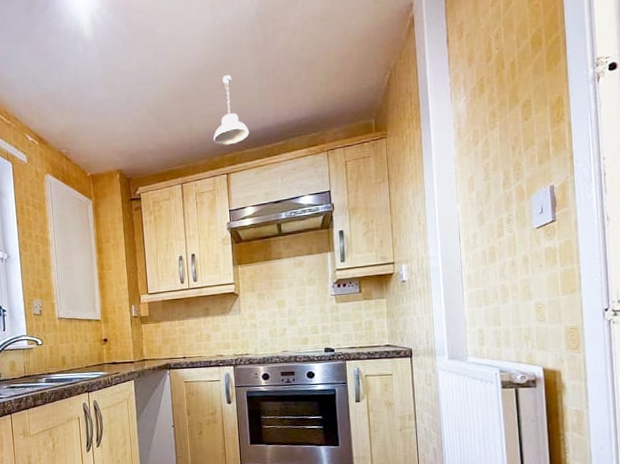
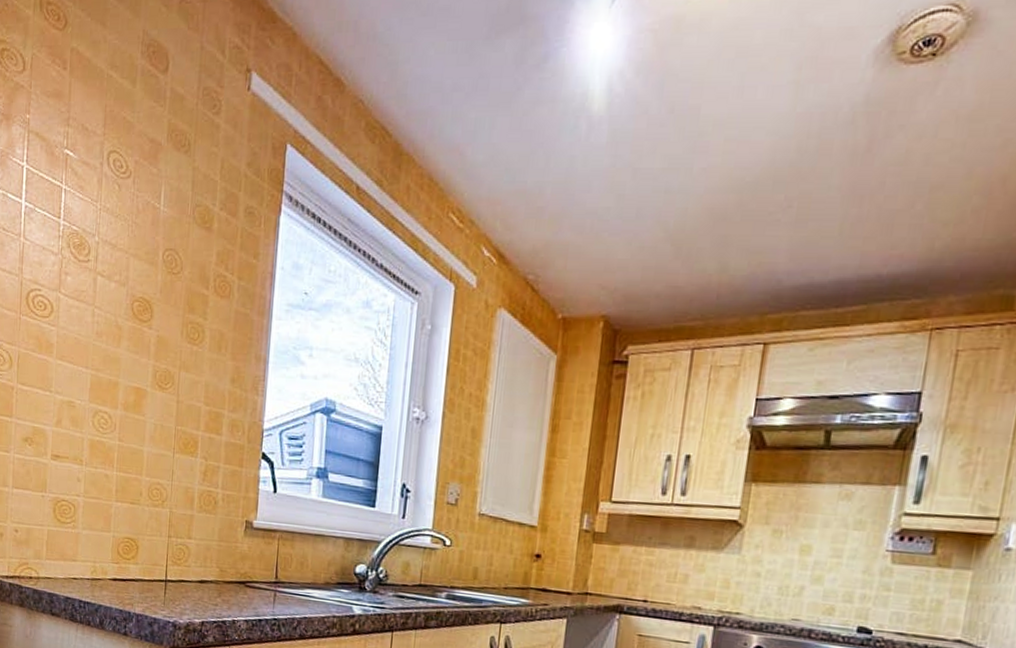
pendant light: present [213,74,250,145] -> none [754,191,814,300]

